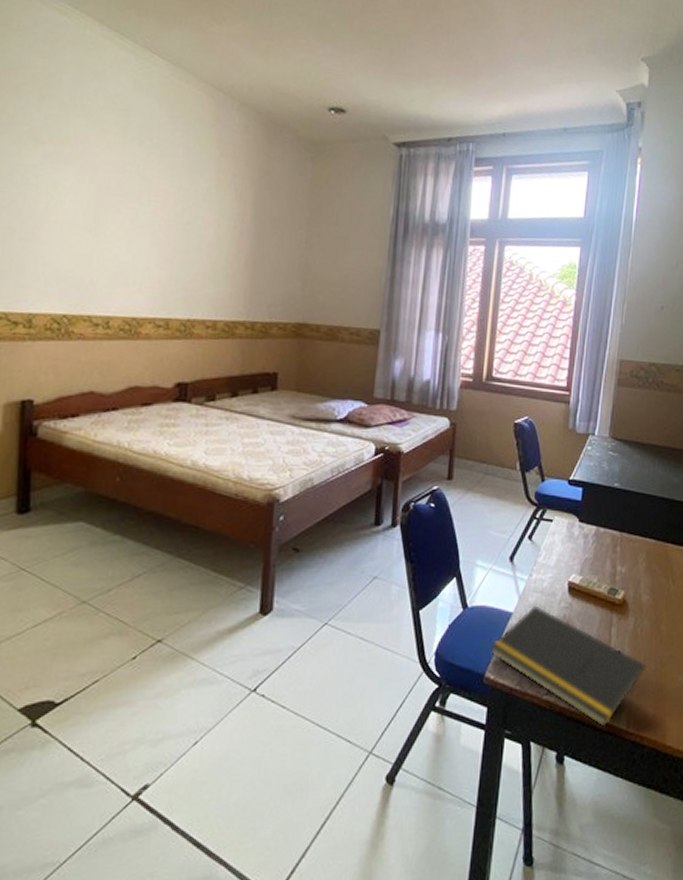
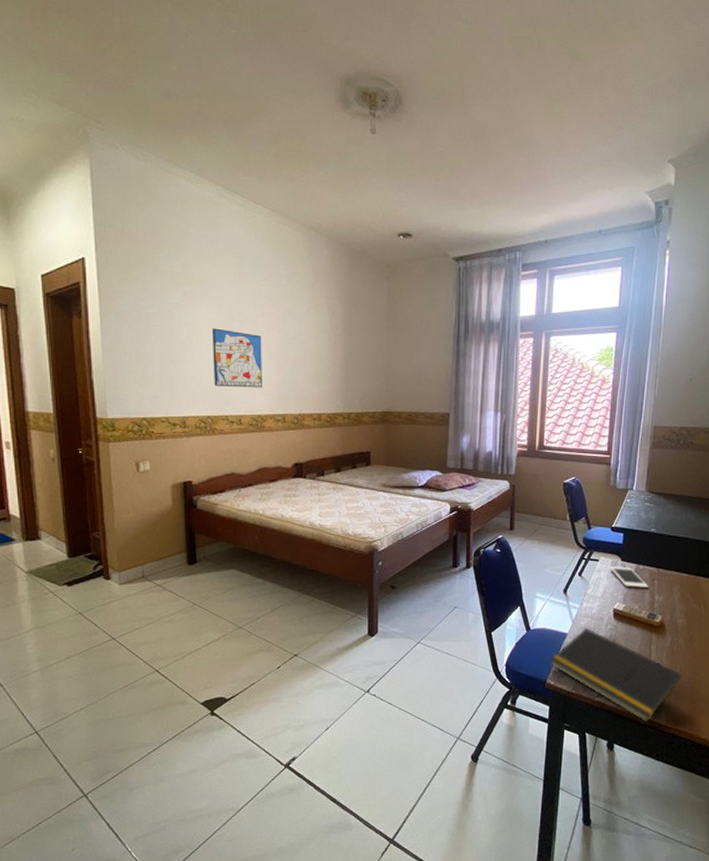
wall art: none [76,201,146,283] -> present [213,328,262,388]
cell phone: none [566,529,610,556] -> present [610,566,648,588]

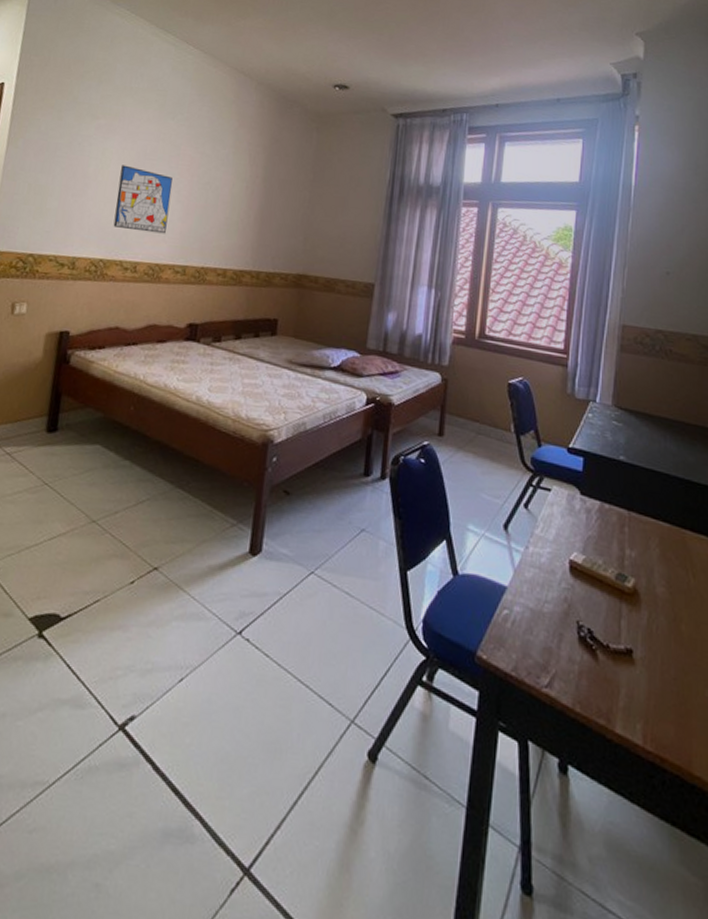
notepad: present [549,627,681,722] -> none [481,581,663,738]
cell phone: present [610,566,648,588] -> none [566,500,616,536]

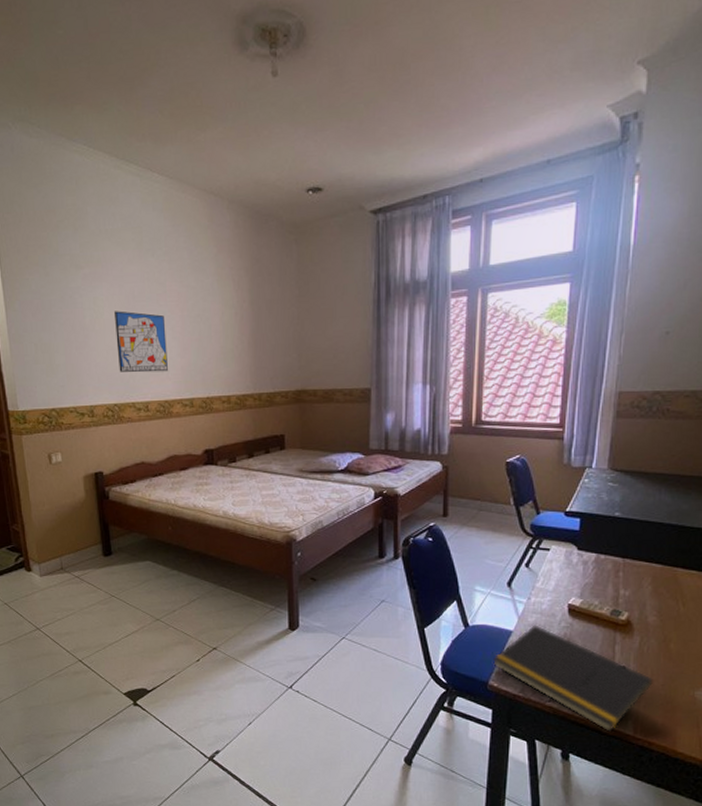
notepad: none [481,581,663,738] -> present [492,625,653,732]

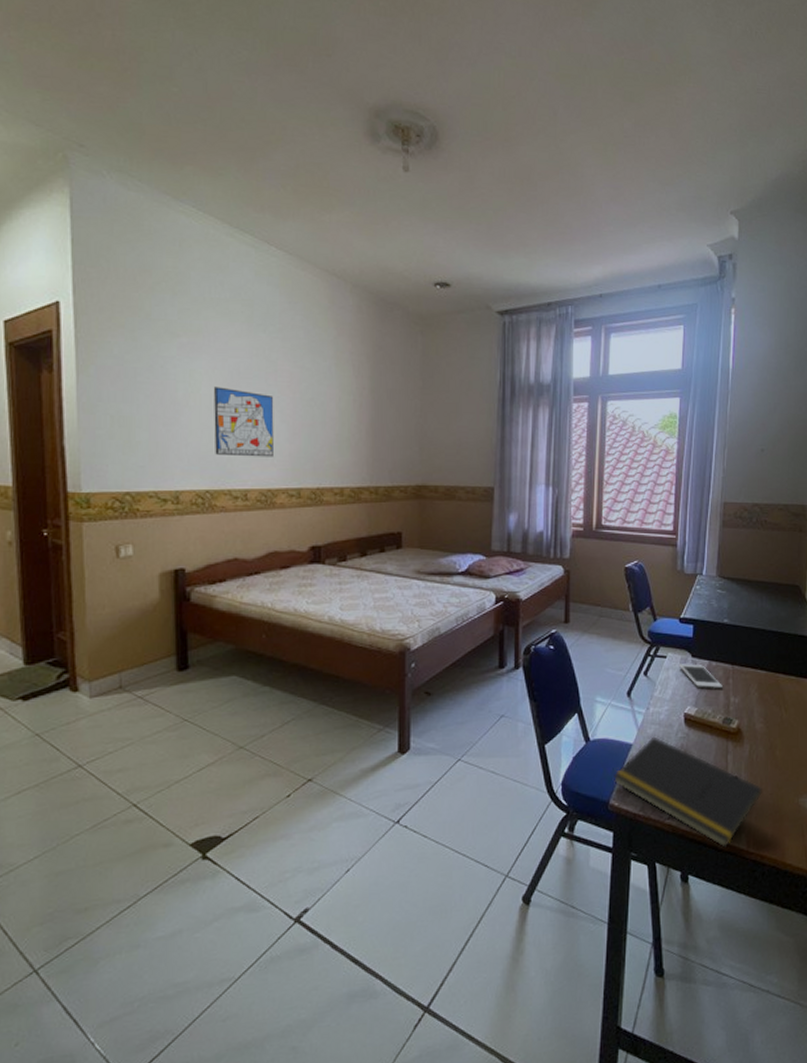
cell phone: none [564,556,611,581] -> present [679,664,722,688]

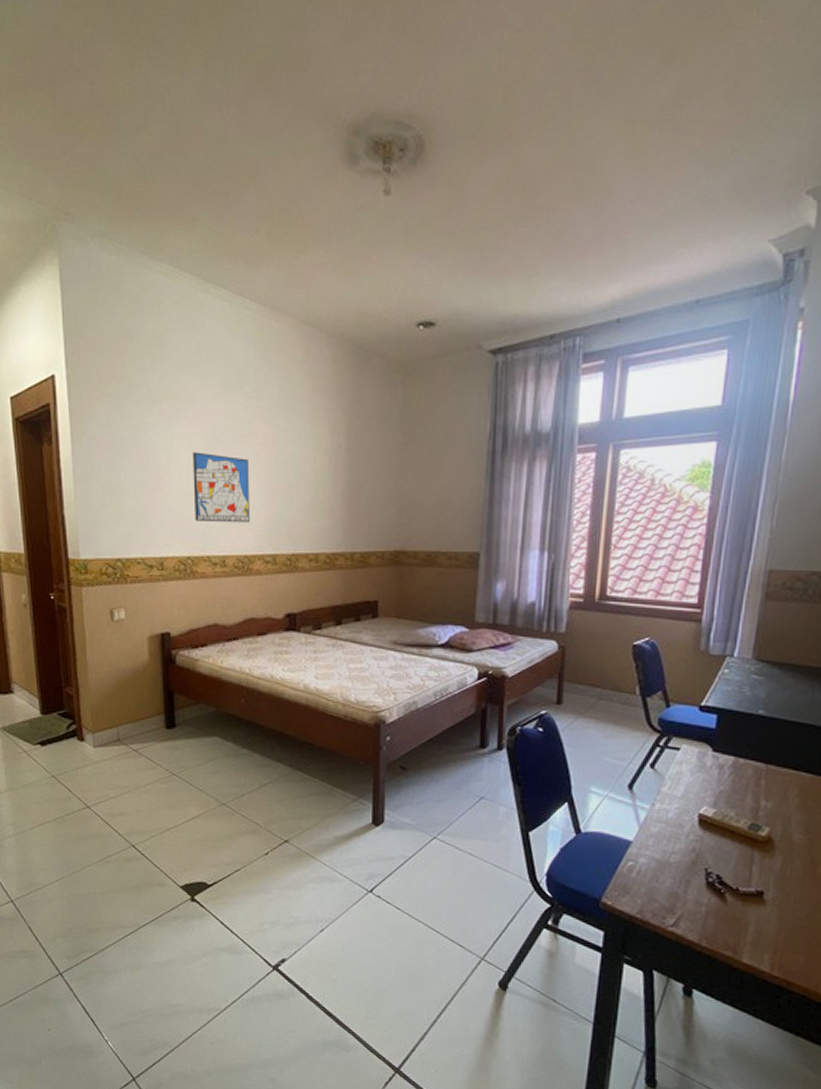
notepad: present [612,736,762,848] -> none [606,835,796,967]
cell phone: present [679,664,722,688] -> none [696,758,751,789]

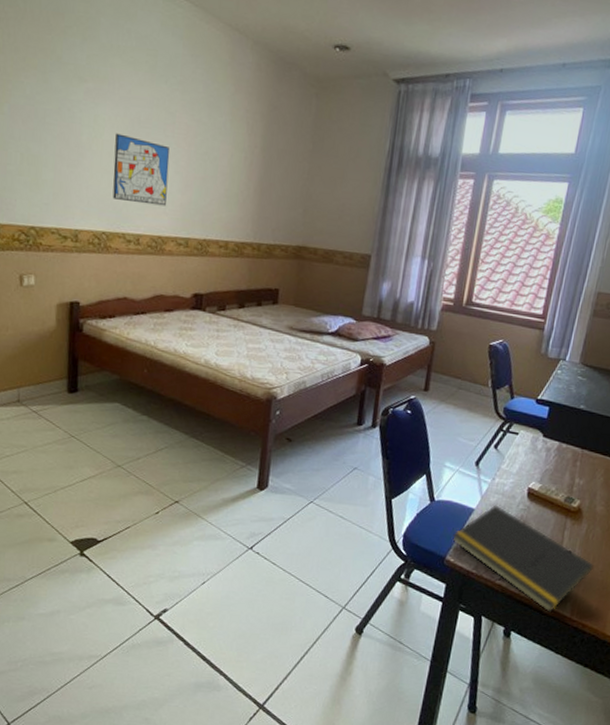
notepad: none [606,835,796,967] -> present [451,504,594,612]

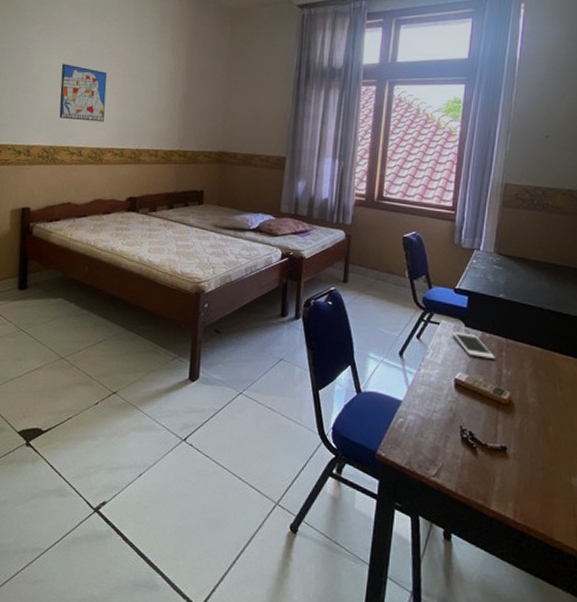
notepad: present [451,504,594,612] -> none [381,396,532,513]
cell phone: none [530,442,569,469] -> present [452,331,495,359]

